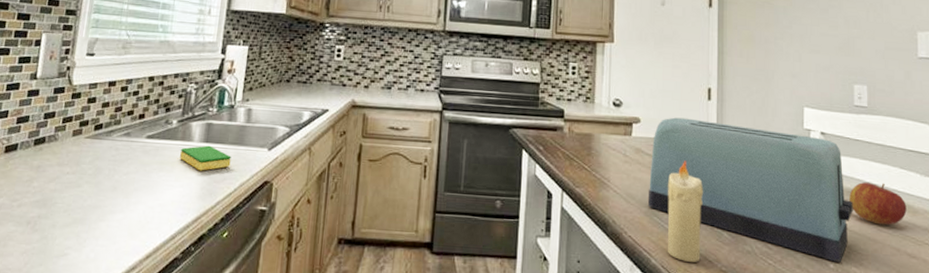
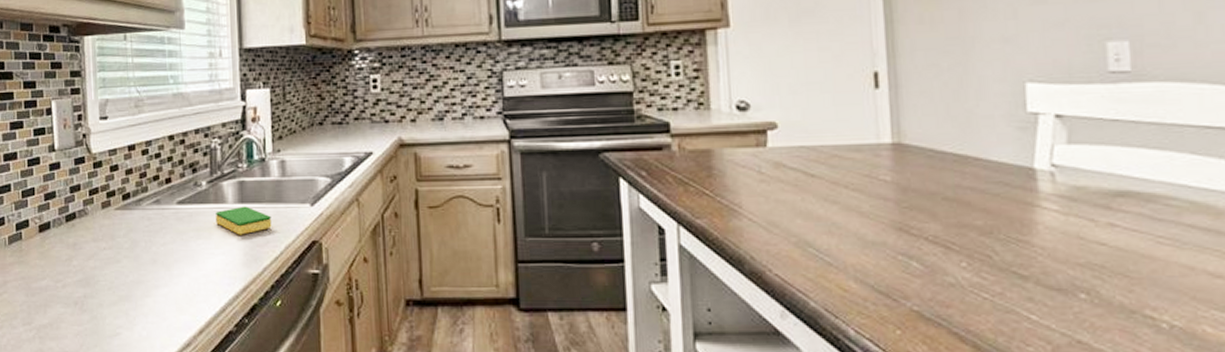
toaster: present [647,117,853,263] -> none [797,115,1114,291]
candle: present [667,161,704,262] -> none [824,172,880,302]
apple: present [849,182,907,226] -> none [1106,177,1205,236]

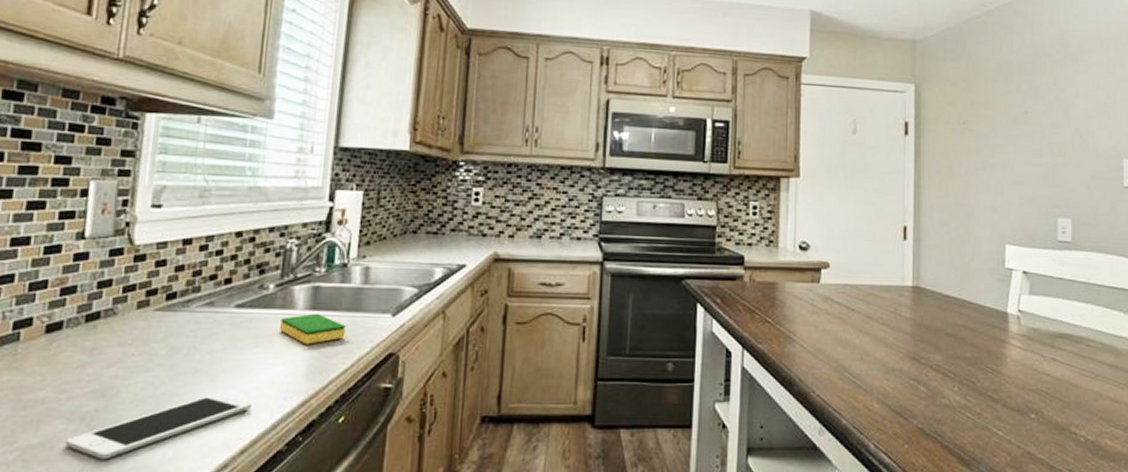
cell phone: none [66,281,202,337] -> present [65,394,252,459]

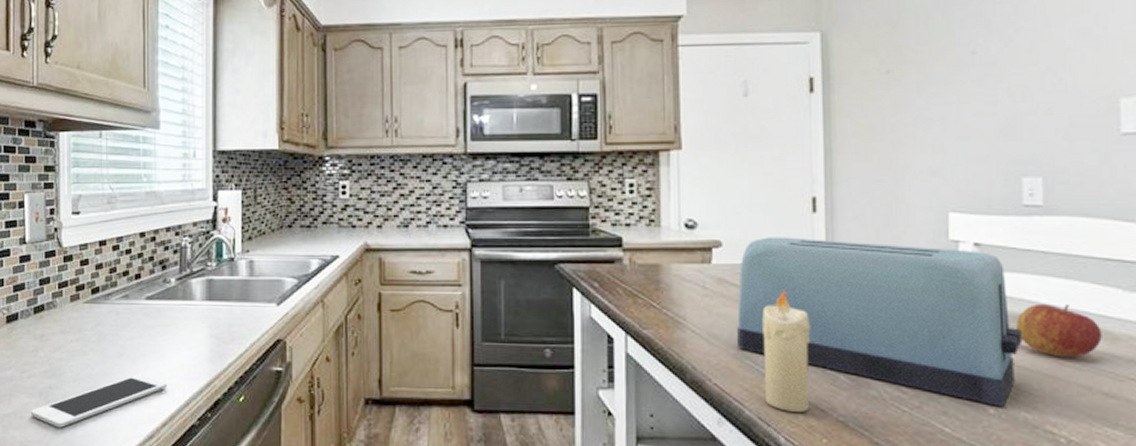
dish sponge: present [280,313,346,345] -> none [183,303,238,332]
toaster: none [837,260,1055,412] -> present [736,237,1022,407]
candle: none [859,308,899,420] -> present [762,290,811,412]
apple: none [1052,324,1110,369] -> present [1016,303,1102,358]

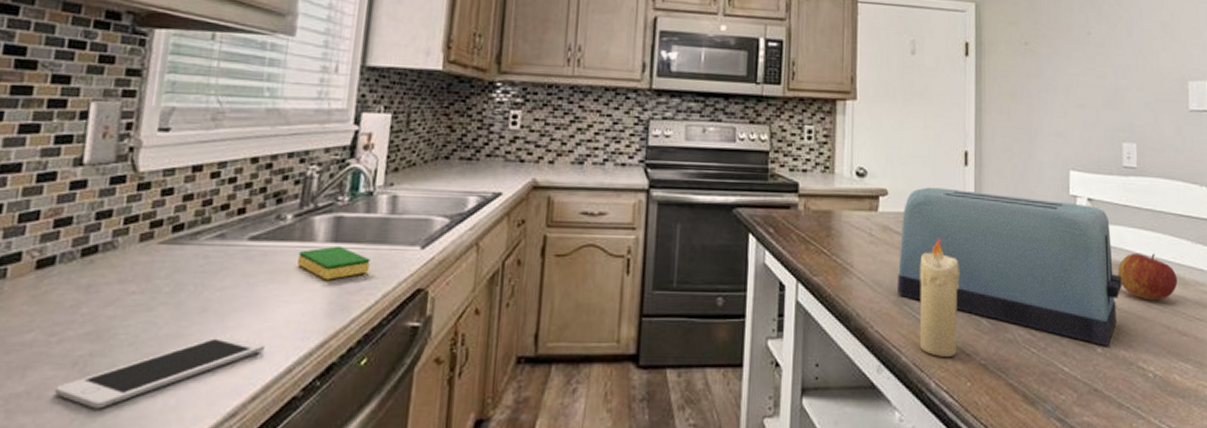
dish sponge: none [183,303,238,332] -> present [298,245,370,280]

